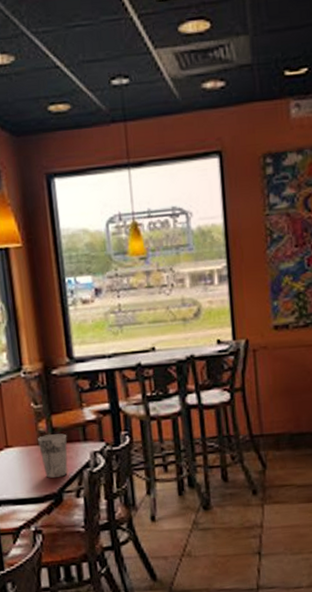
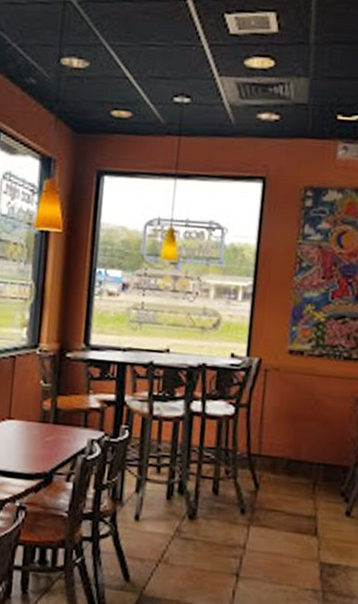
cup: present [38,433,68,478] -> none [39,414,69,458]

